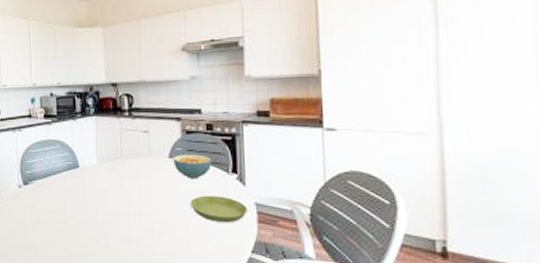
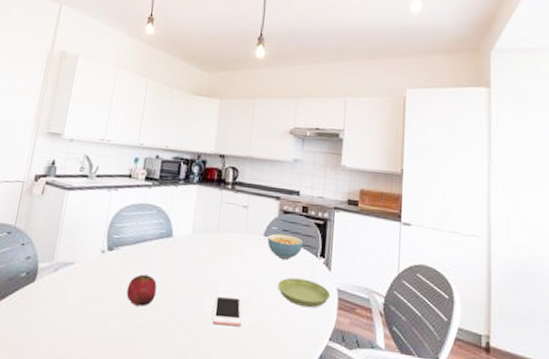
fruit: none [47,203,73,231] -> present [126,274,157,307]
cell phone: none [129,216,158,245] -> present [212,294,242,327]

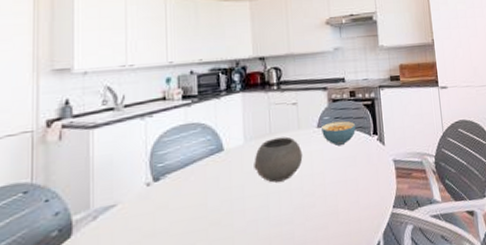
fruit: present [126,274,157,307] -> none [184,195,216,230]
bowl: none [197,236,245,281] -> present [254,136,303,183]
cell phone: present [212,294,242,327] -> none [279,191,310,225]
saucer: present [278,277,331,308] -> none [338,158,388,185]

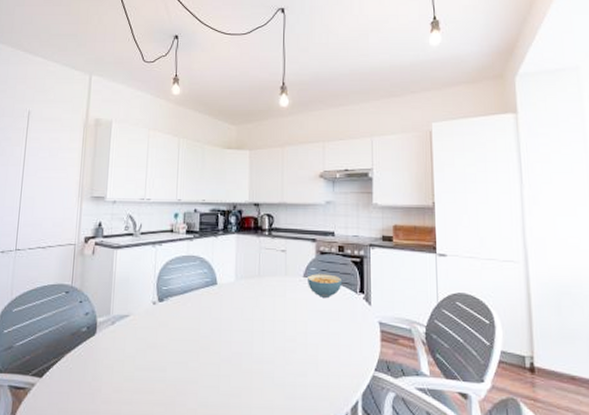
bowl: present [254,136,303,183] -> none [242,280,288,322]

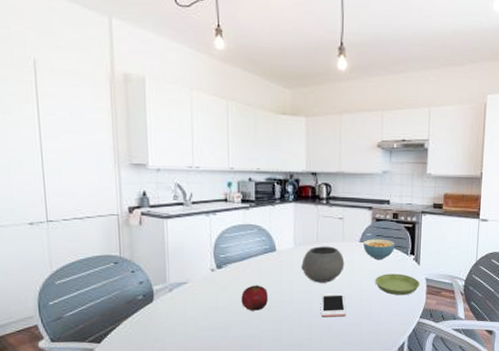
fruit: none [180,321,207,351] -> present [241,285,268,311]
bowl: none [242,280,288,322] -> present [301,246,345,283]
cell phone: none [262,335,290,364] -> present [321,293,346,317]
saucer: none [321,314,373,342] -> present [375,273,420,296]

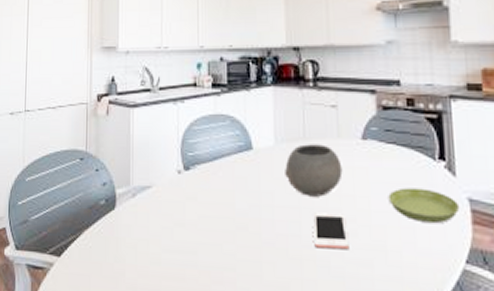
fruit: present [241,285,268,311] -> none [212,194,244,231]
cereal bowl: present [364,239,396,259] -> none [367,135,415,166]

